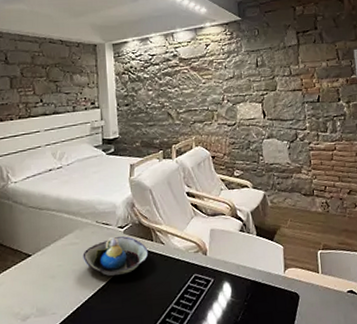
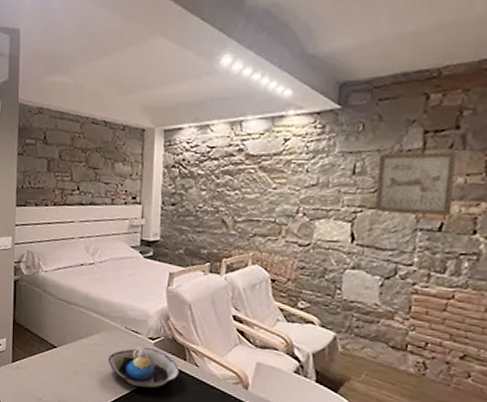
wall art: none [272,45,322,92] -> present [375,152,456,216]

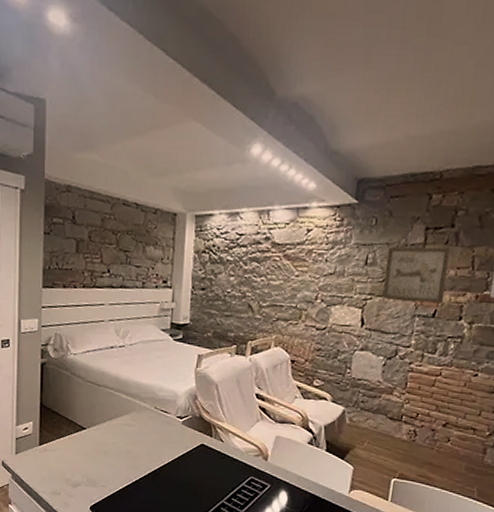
decorative bowl: present [108,347,180,388] -> none [137,426,206,463]

